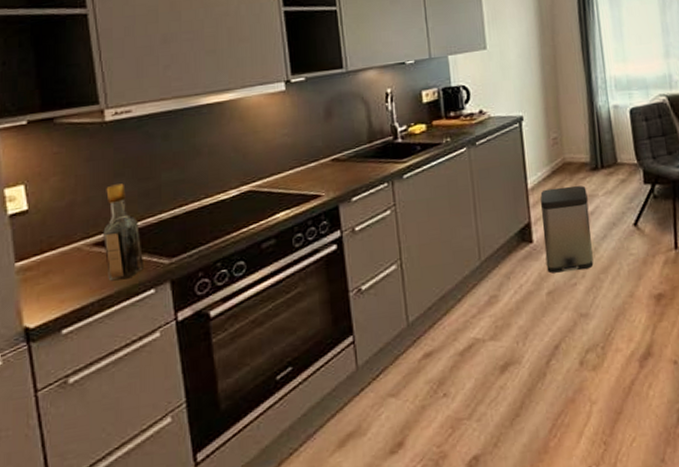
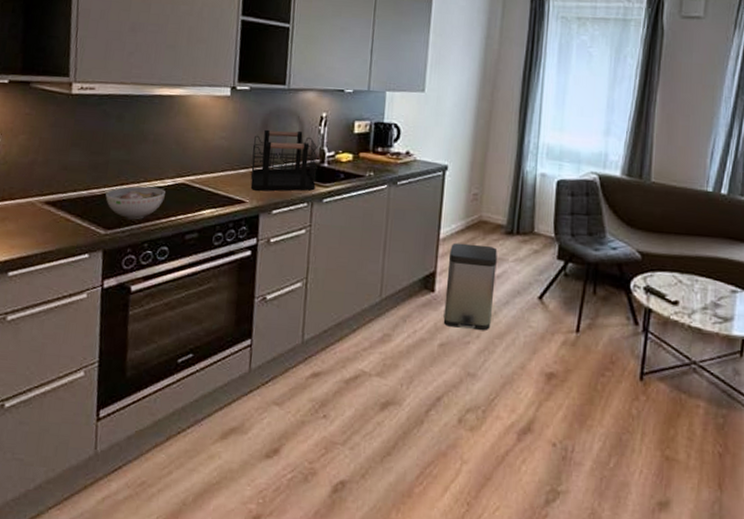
bottle: present [103,183,145,281] -> none [52,152,85,240]
bowl: none [163,200,231,242] -> present [105,186,165,220]
dish rack: none [318,111,393,182] -> present [251,129,318,192]

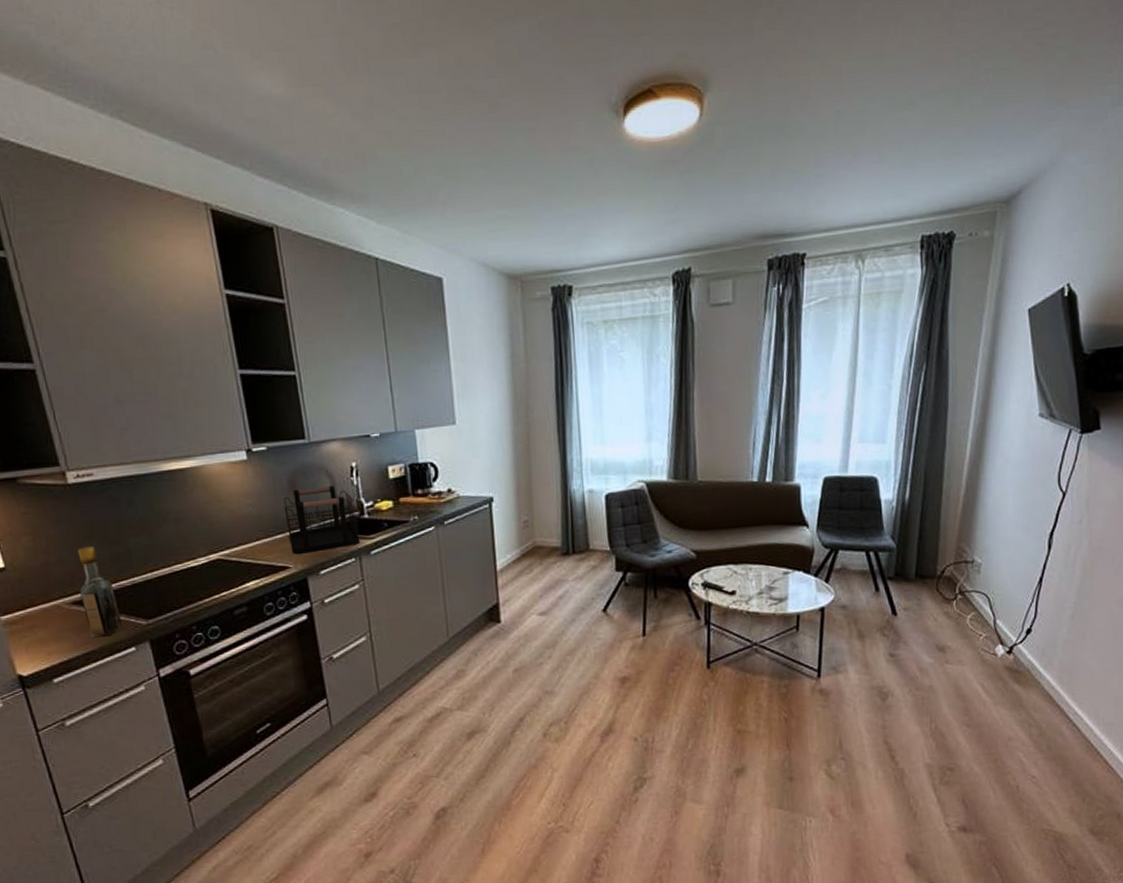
bottle: none [52,152,85,240] -> present [77,546,123,638]
bowl: present [105,186,165,220] -> none [136,567,202,606]
pedal bin: present [443,242,498,330] -> none [508,569,560,653]

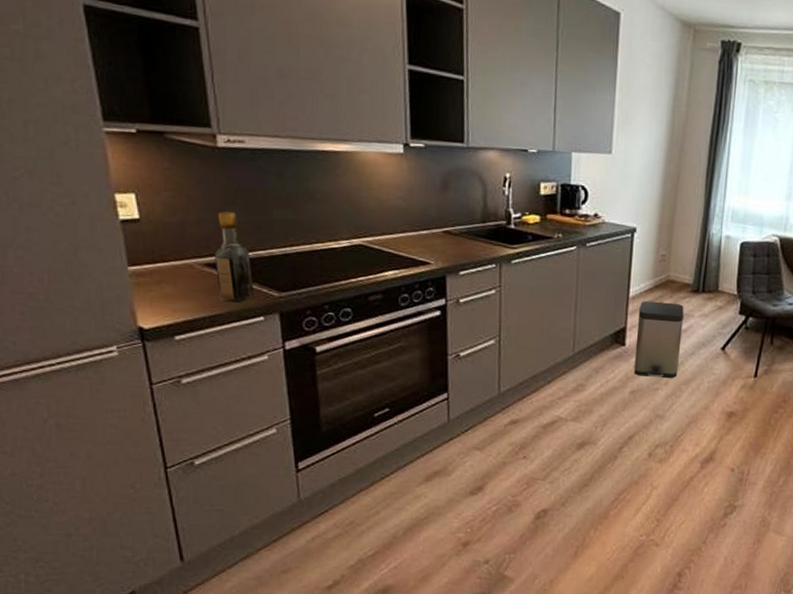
dish rack: present [283,485,360,554] -> none [433,189,504,253]
pedal bin: none [508,569,560,653] -> present [634,300,684,378]

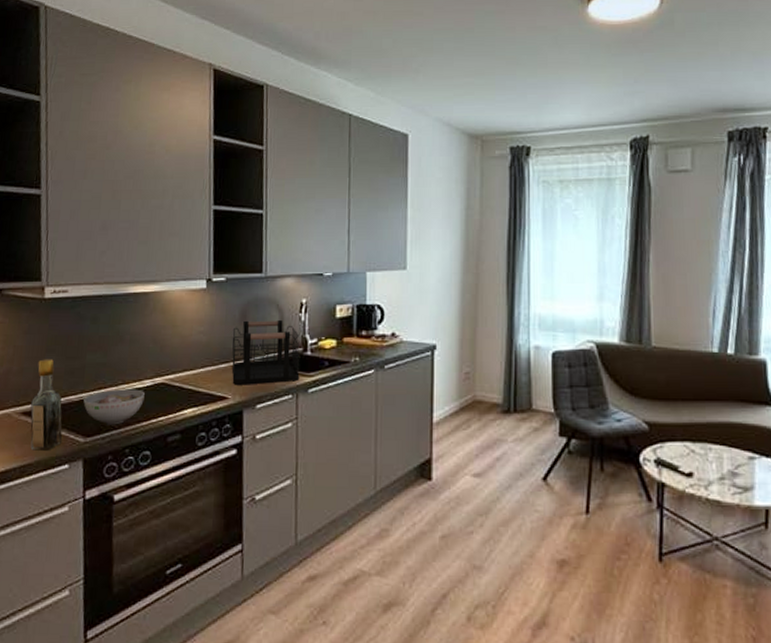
bowl: none [274,247,342,282] -> present [83,389,145,425]
dish rack: none [433,189,504,253] -> present [232,319,301,385]
pedal bin: present [634,300,684,378] -> none [443,426,495,518]

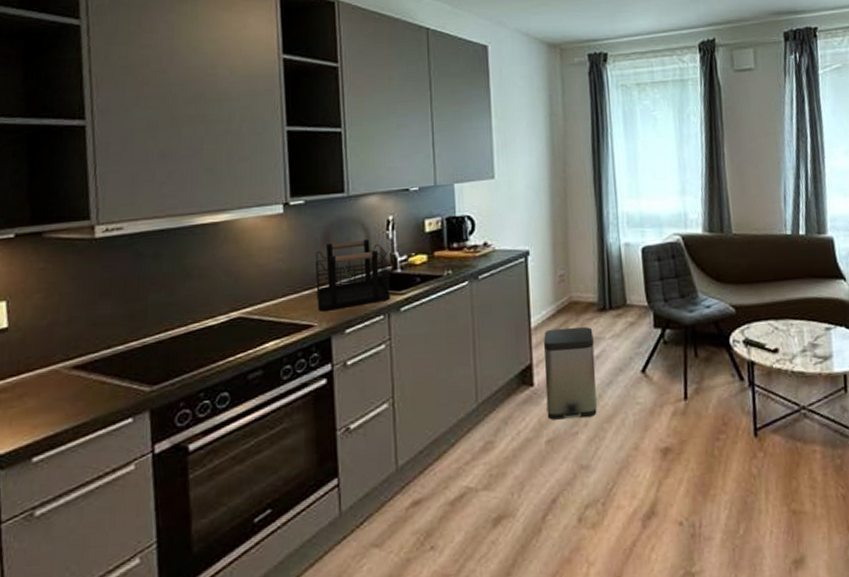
bottle: present [30,359,63,451] -> none [83,304,124,407]
bowl: present [83,389,145,425] -> none [147,327,219,369]
pedal bin: none [443,426,495,518] -> present [543,326,597,420]

